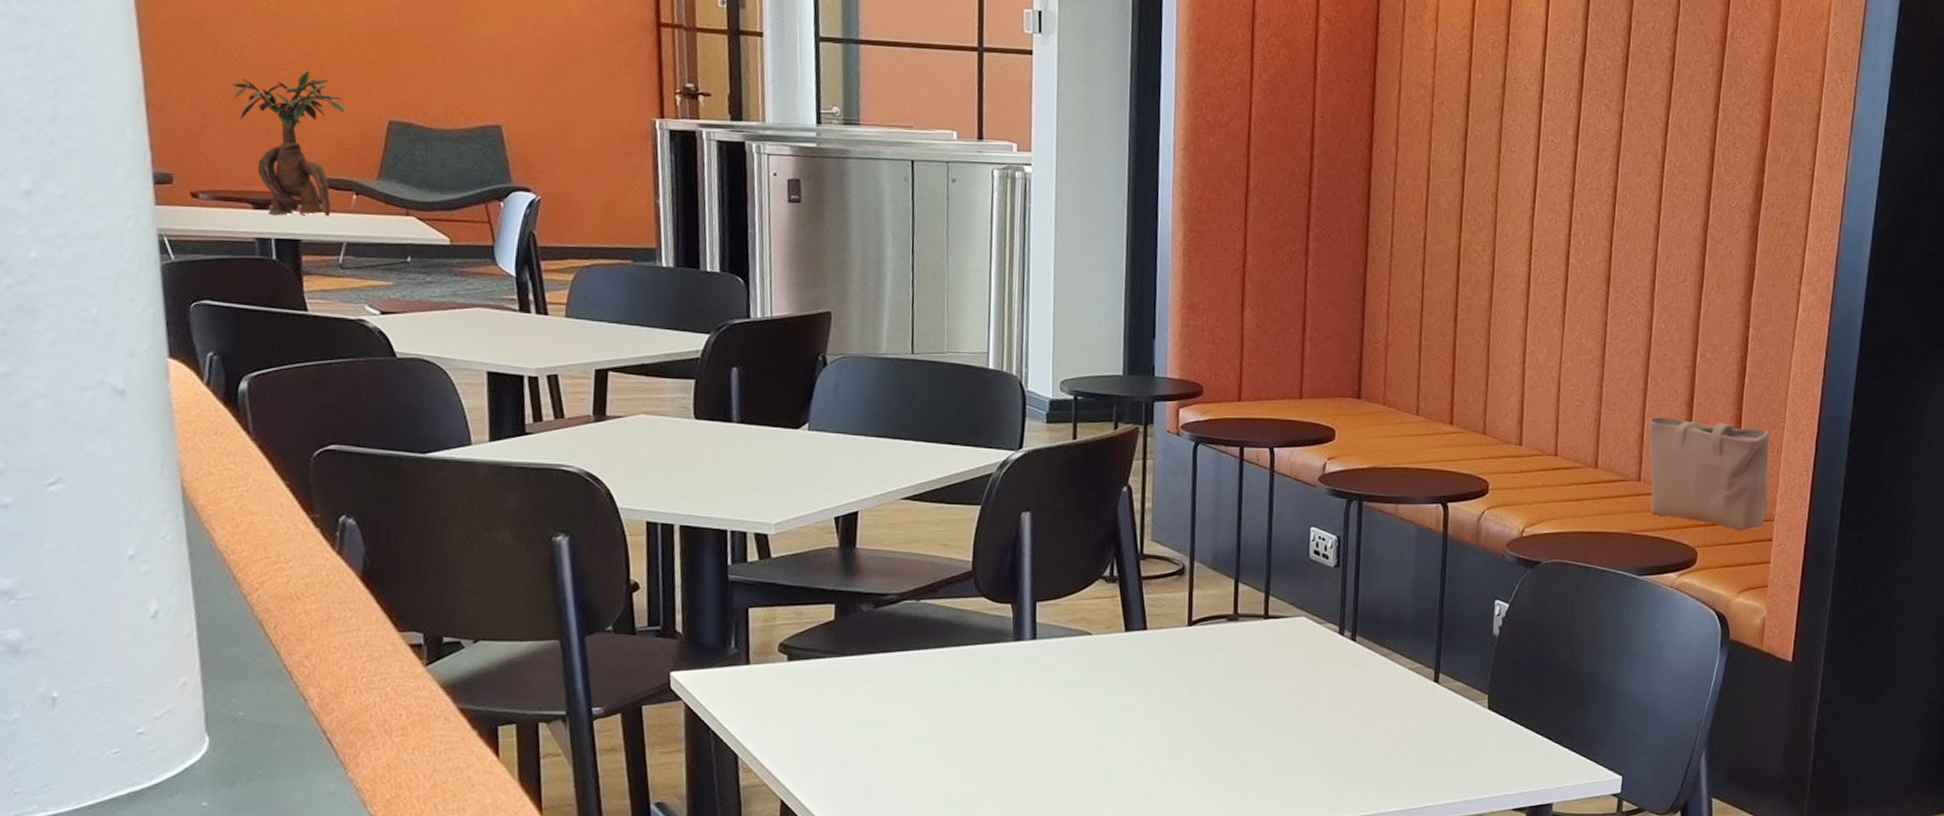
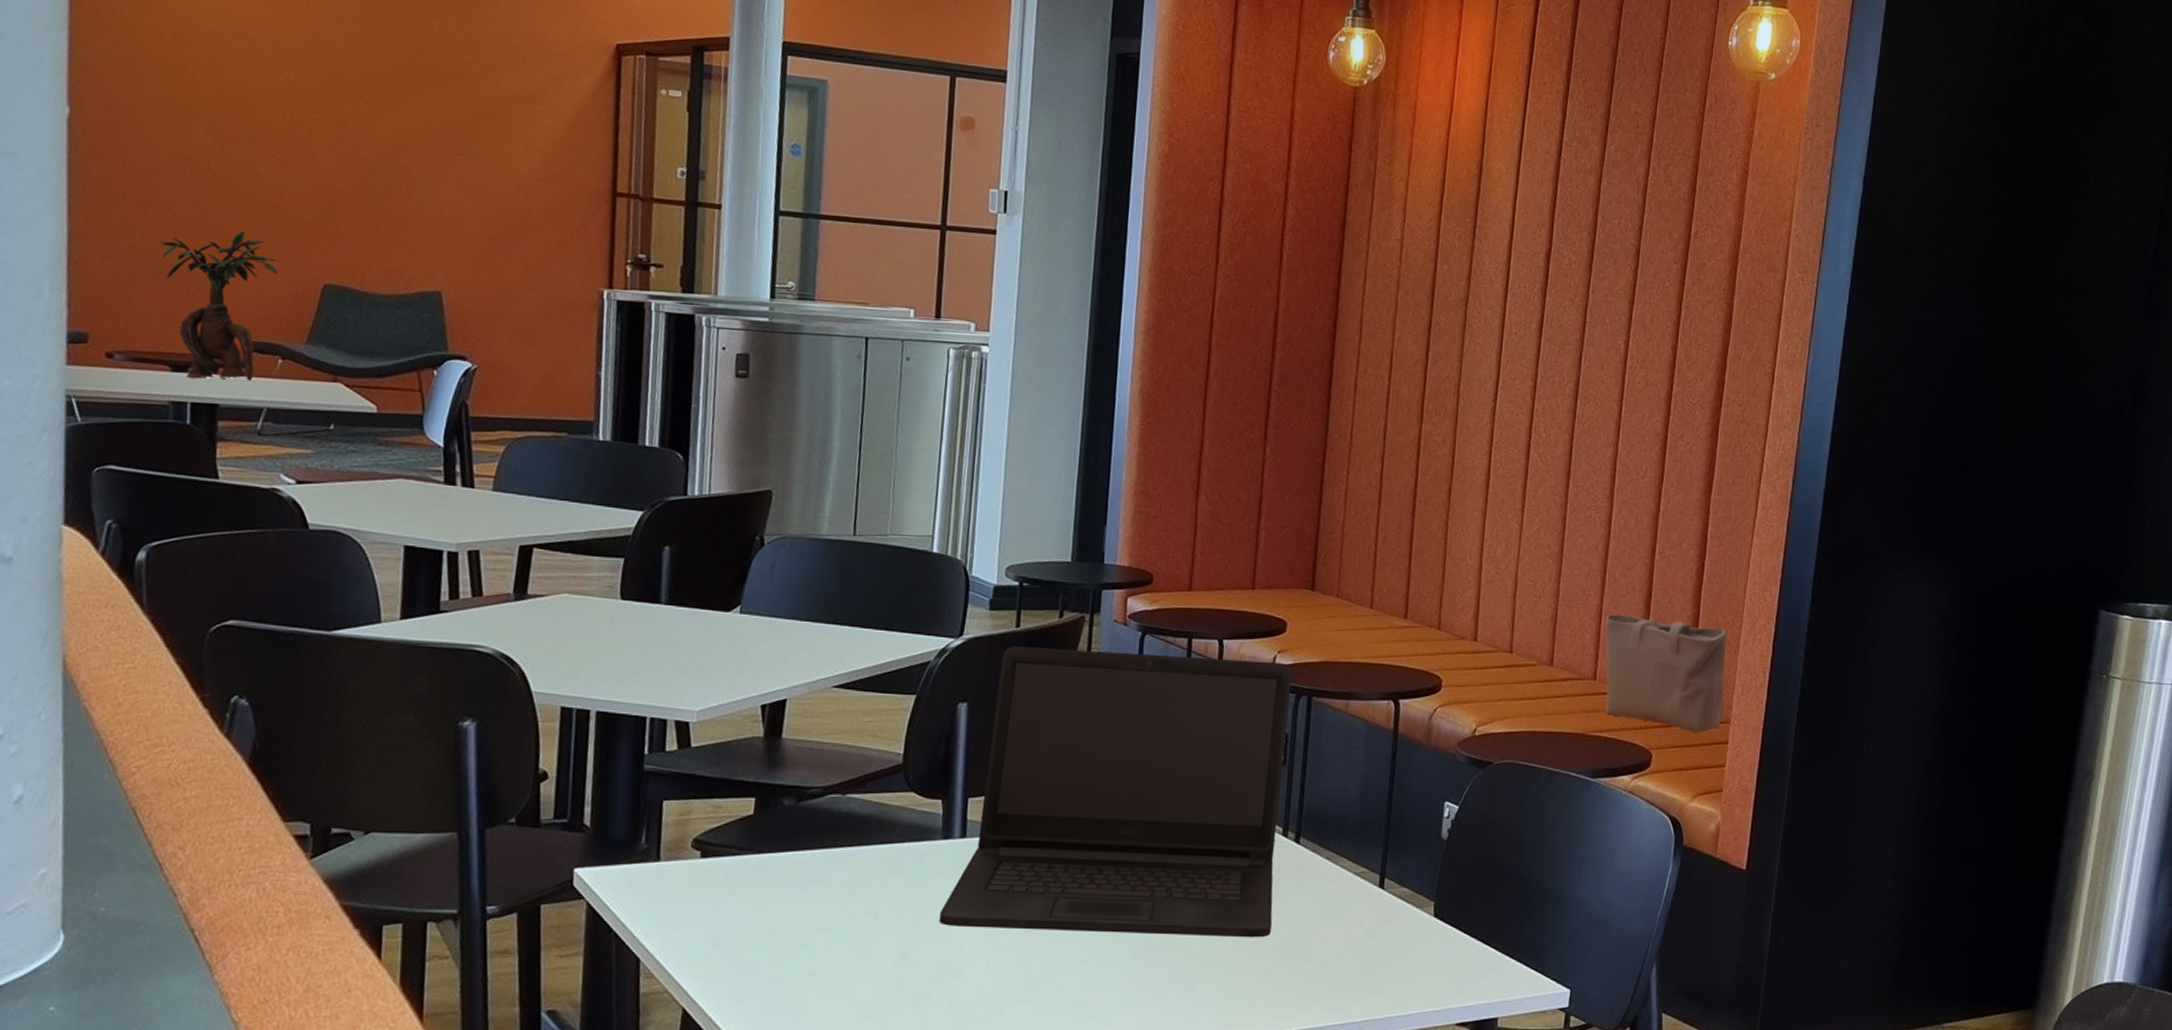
laptop: none [1015,457,1343,731] -> present [938,646,1293,938]

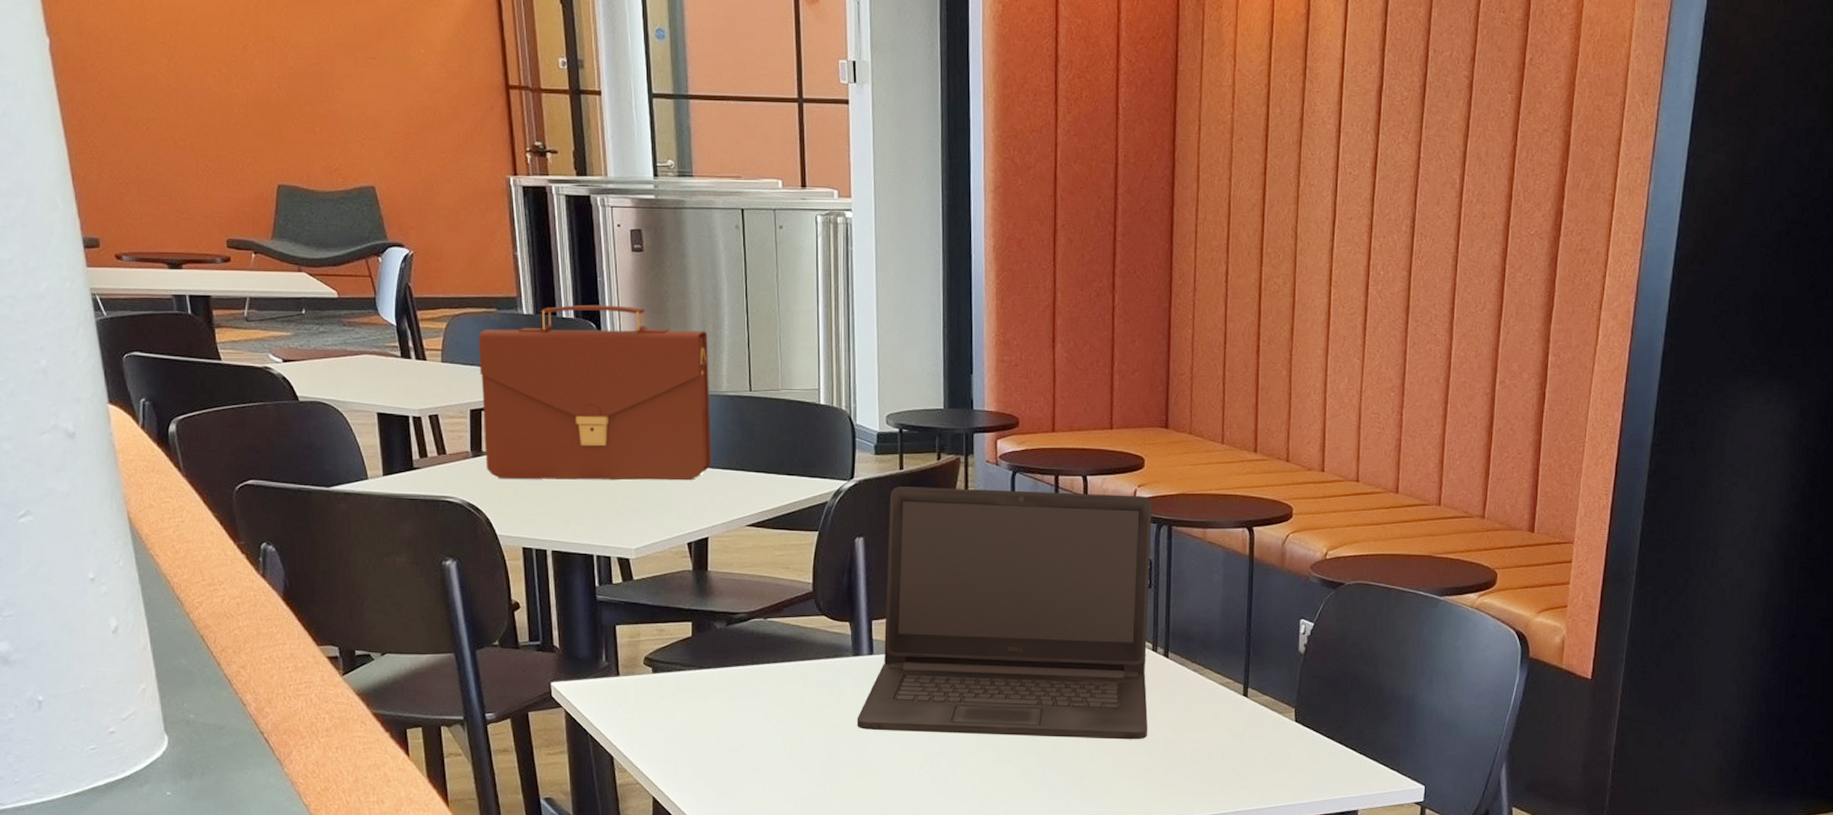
decorative plant: present [160,231,278,381] -> none [141,141,239,275]
briefcase: none [529,433,812,633] -> present [479,304,711,480]
tote bag: present [1605,614,1727,733] -> none [1448,443,1570,553]

